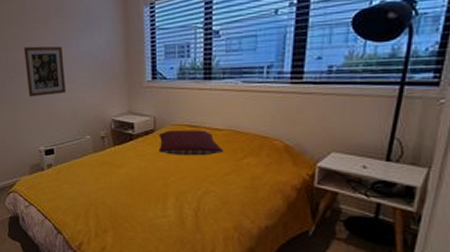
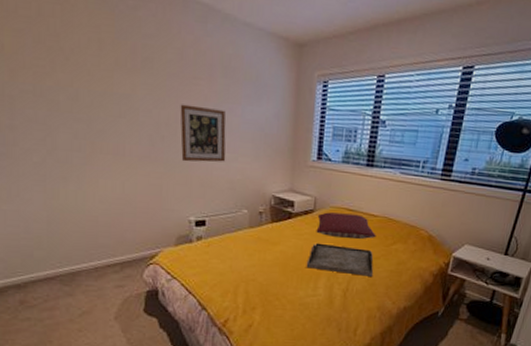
serving tray: none [152,162,226,194] -> present [306,243,374,276]

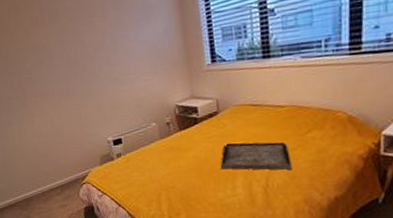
wall art: present [180,104,226,162] -> none [83,37,129,91]
pillow: present [316,212,376,240] -> none [222,108,288,135]

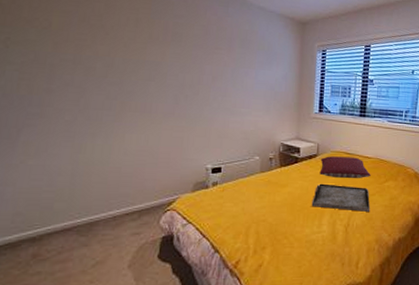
pillow: none [222,108,288,135] -> present [319,156,371,179]

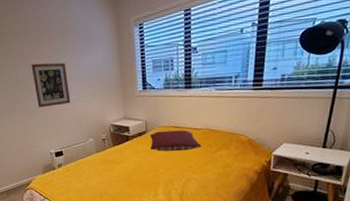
wall art: none [202,69,242,117] -> present [31,62,71,108]
serving tray: present [311,183,371,212] -> none [146,157,204,181]

